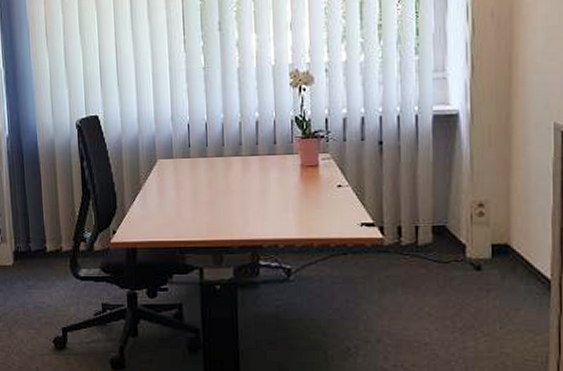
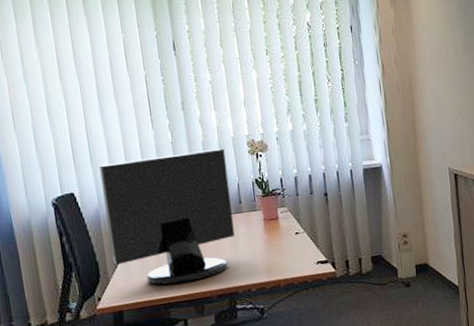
monitor: none [126,78,265,227] -> present [99,148,235,285]

